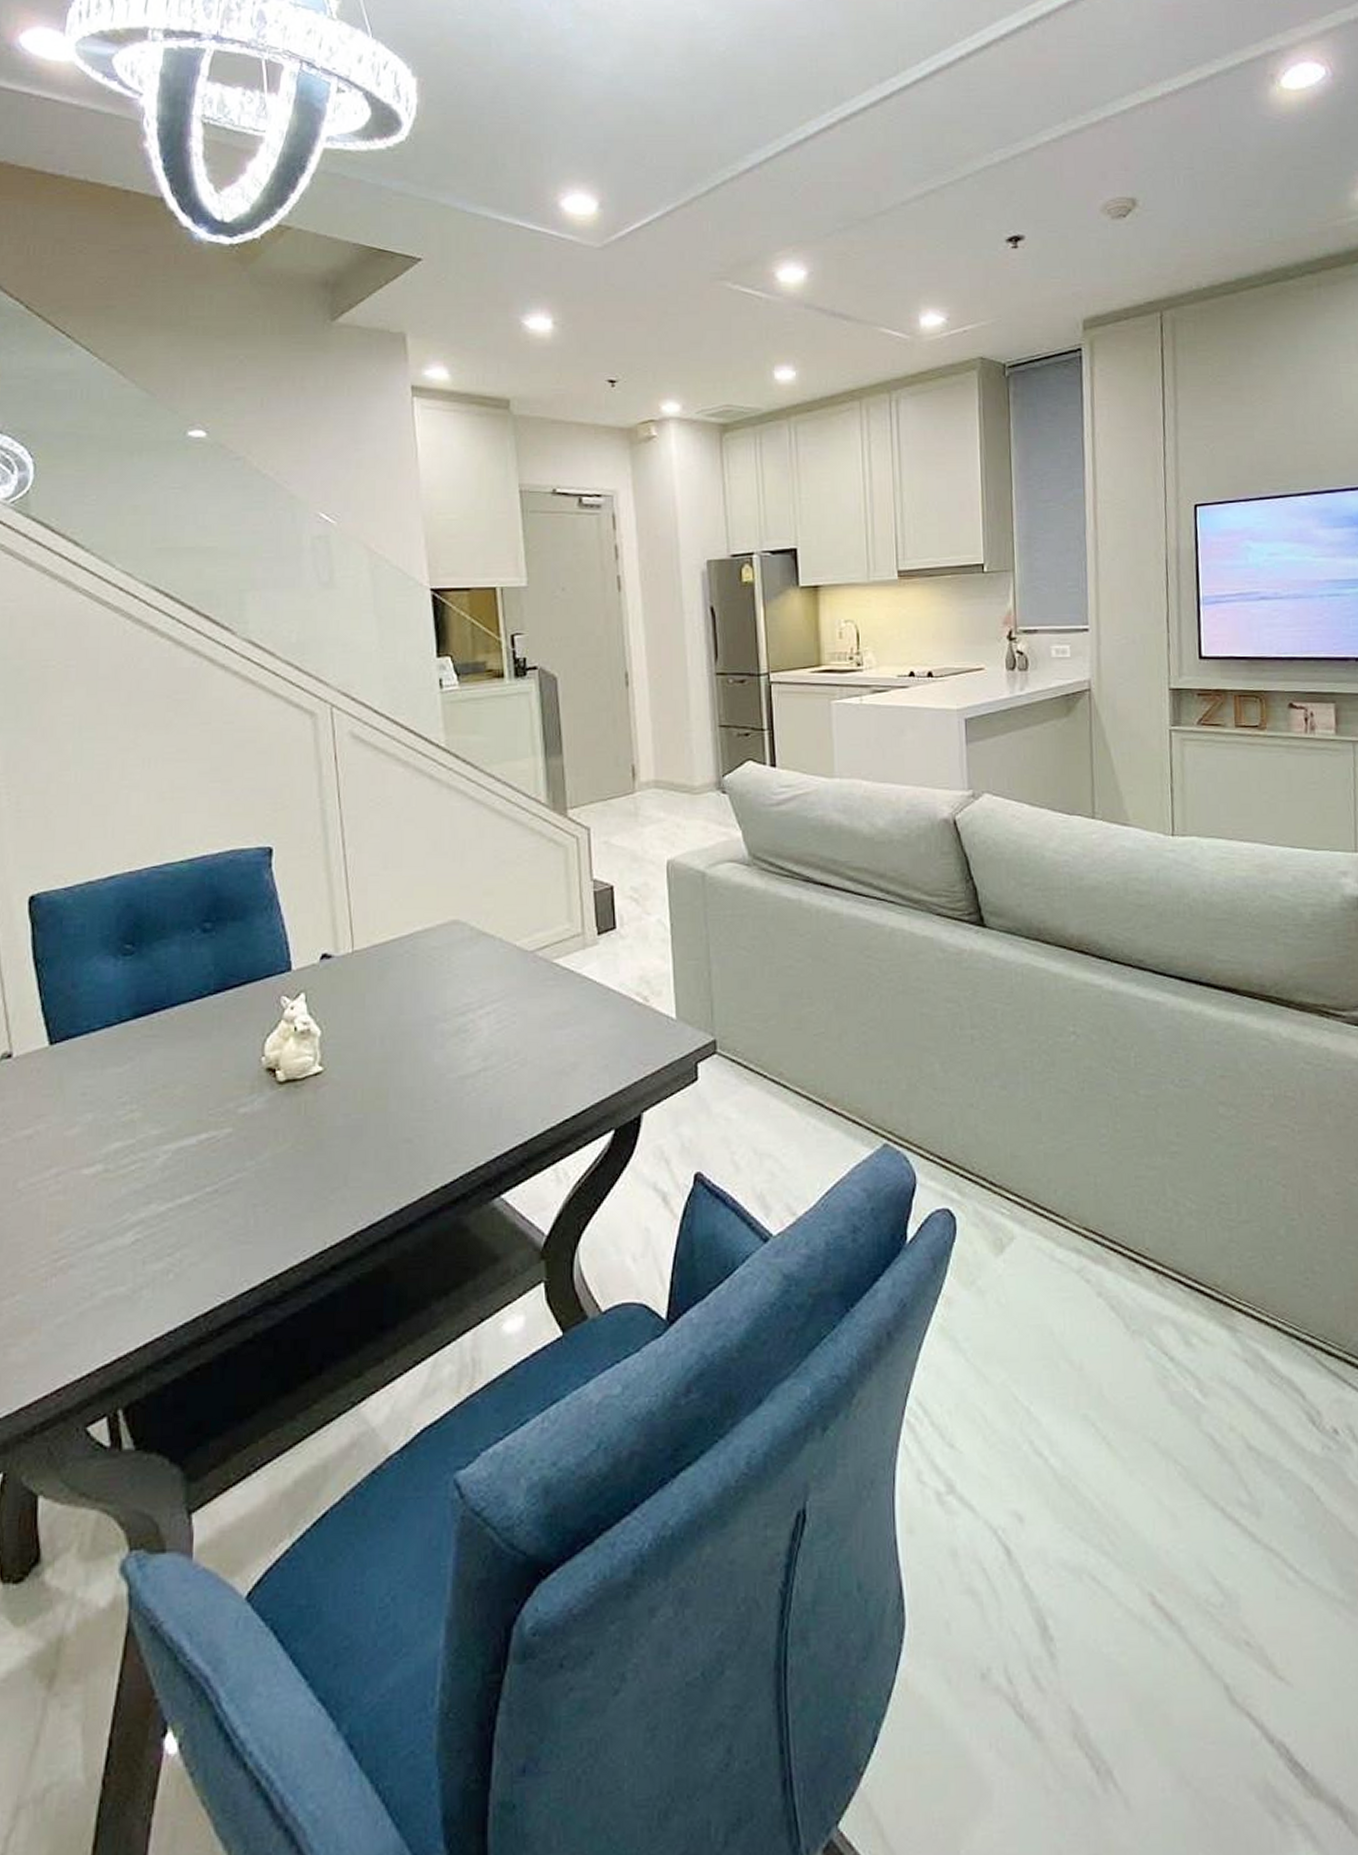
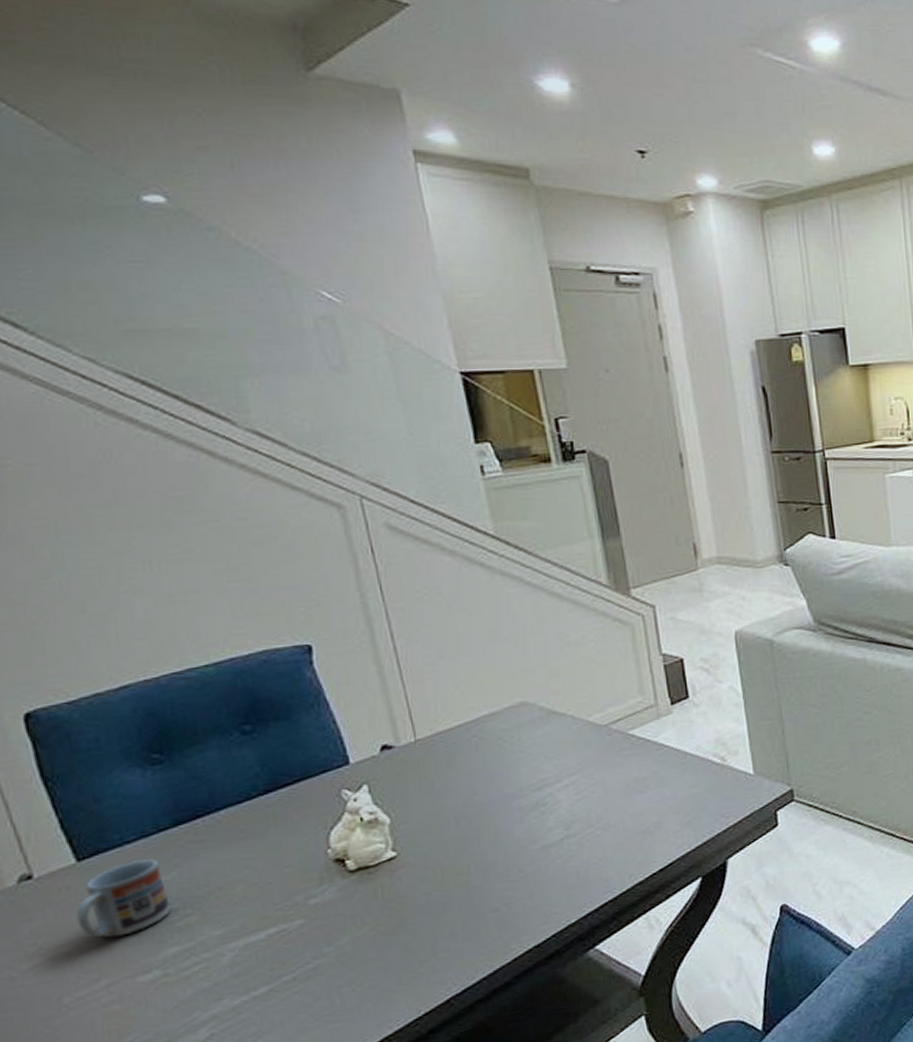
cup: none [41,1049,120,1126] -> present [76,859,171,939]

